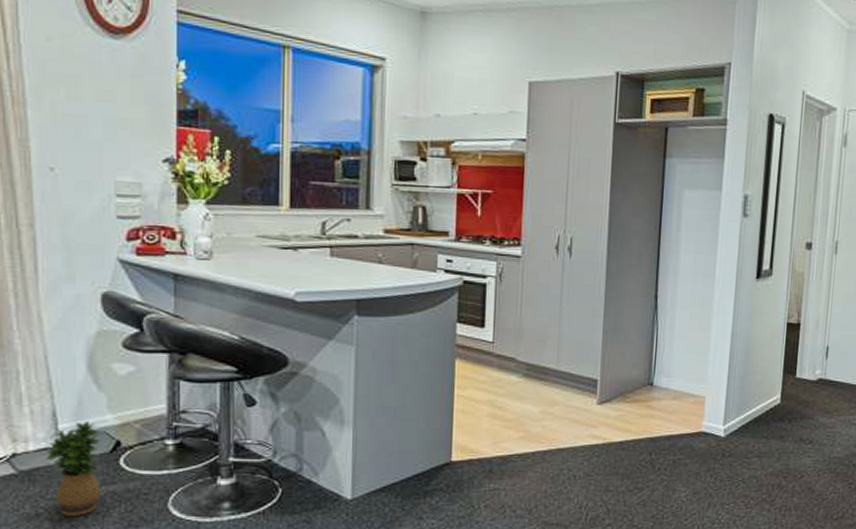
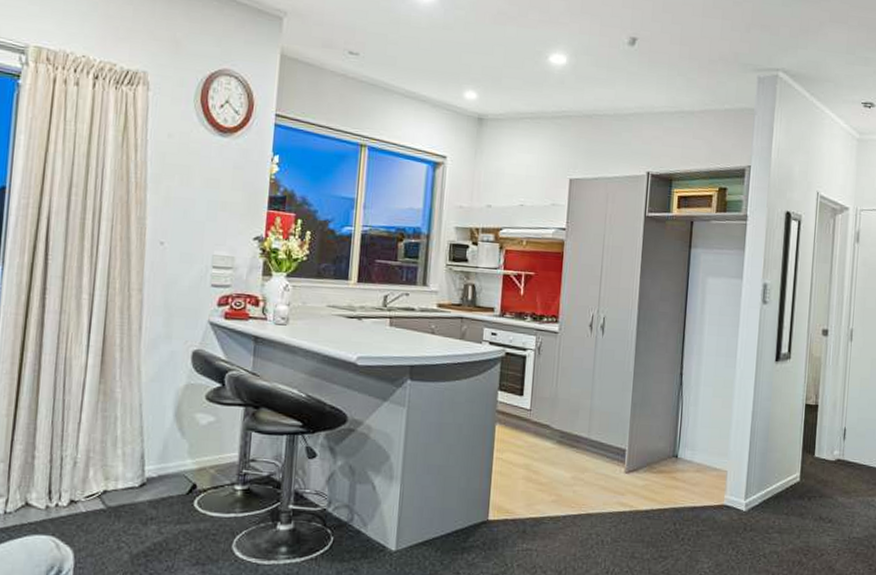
potted plant: present [47,420,101,516] -> none [132,463,180,551]

